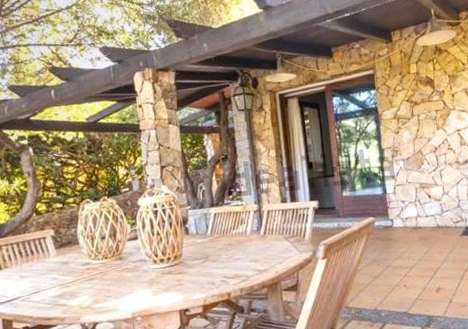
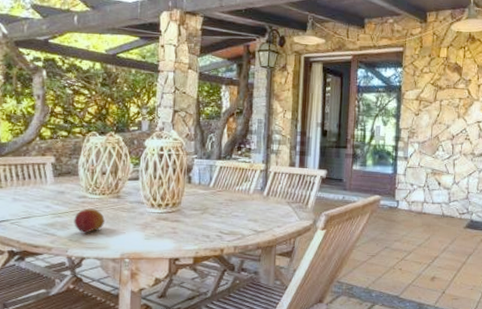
fruit: none [81,273,111,299] -> present [74,208,105,233]

